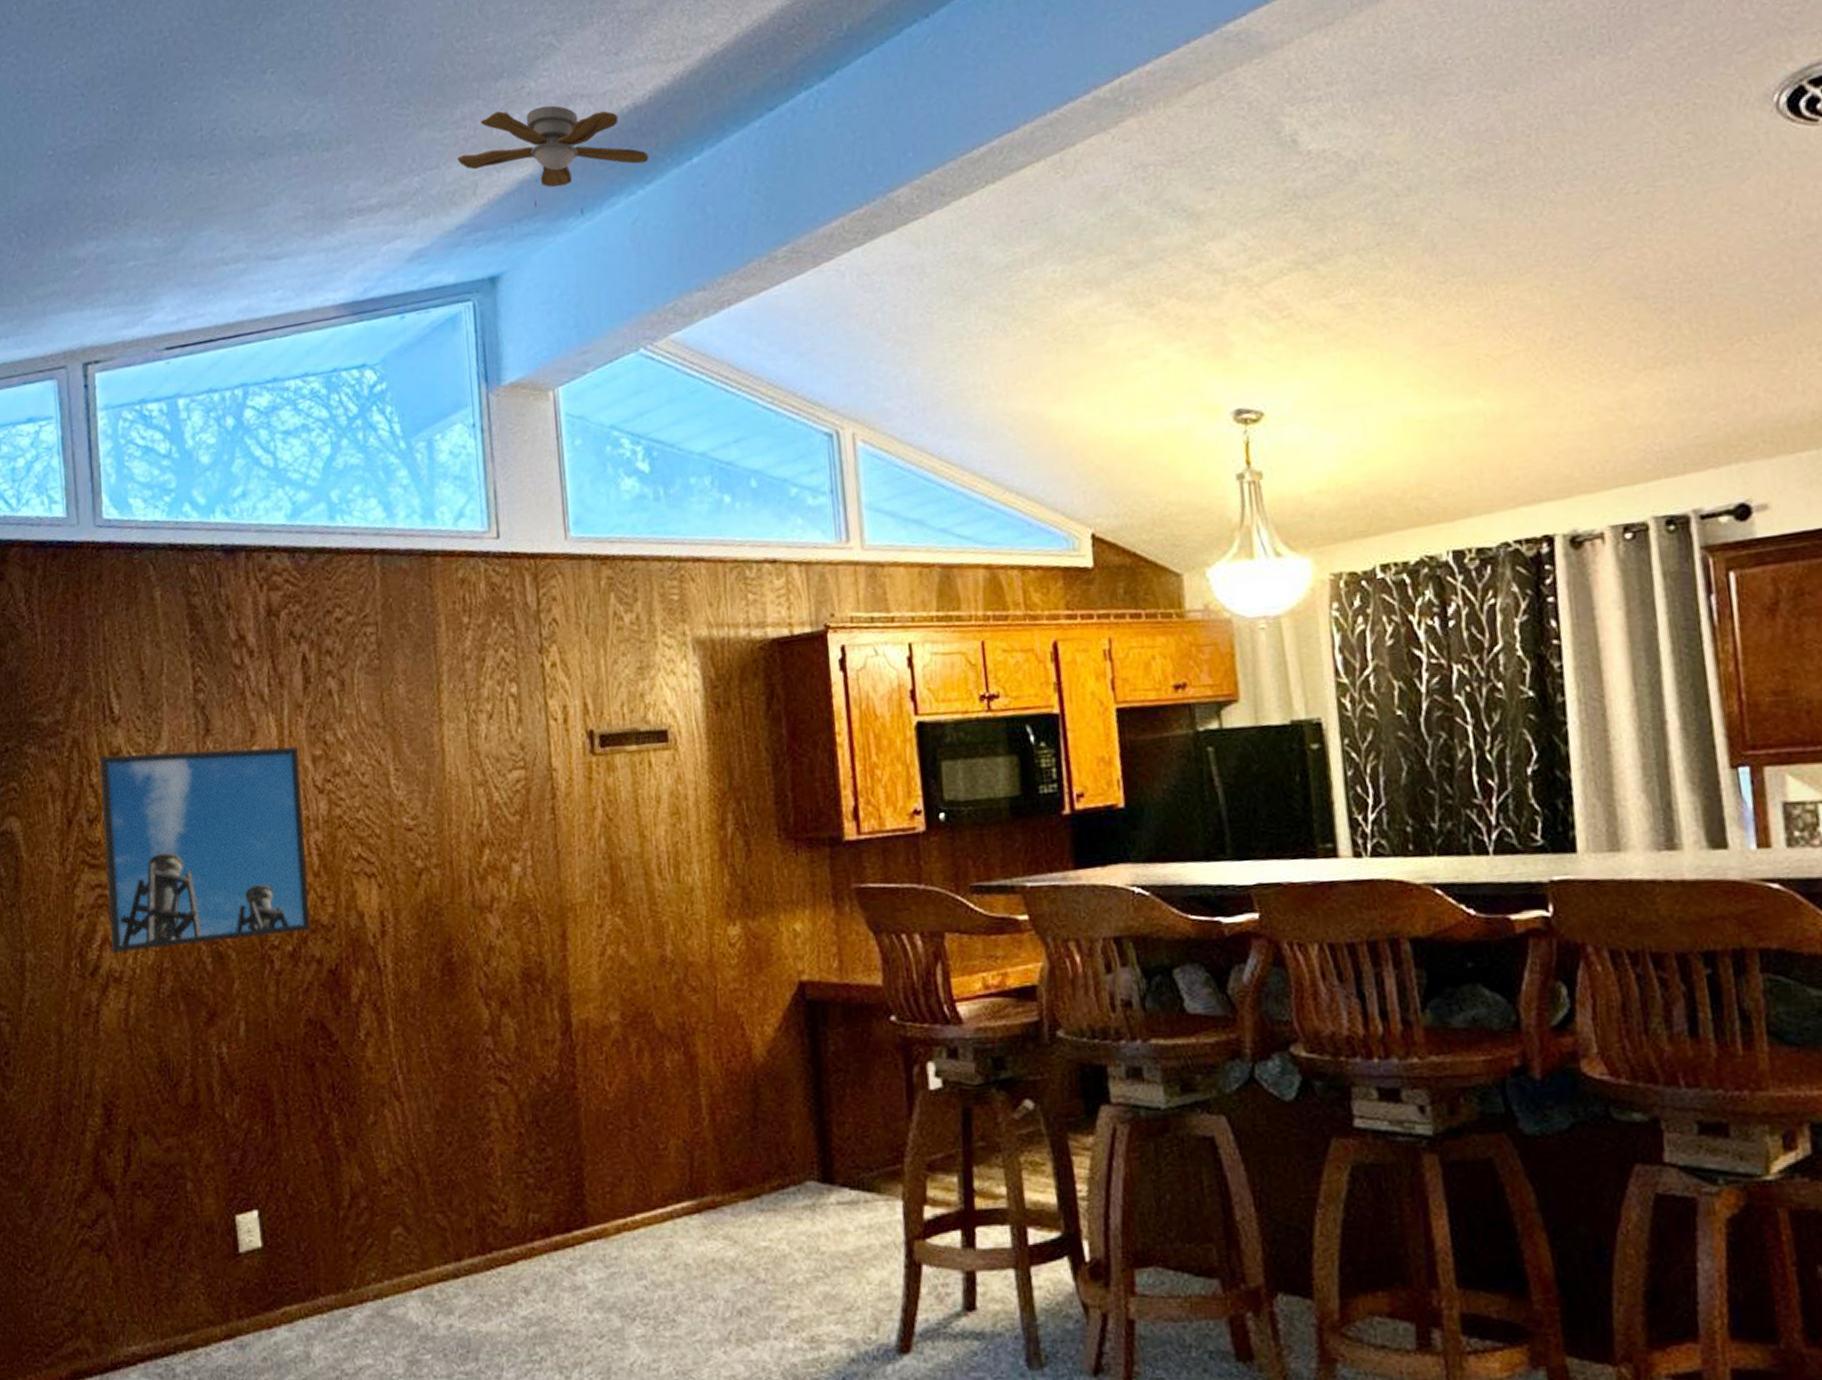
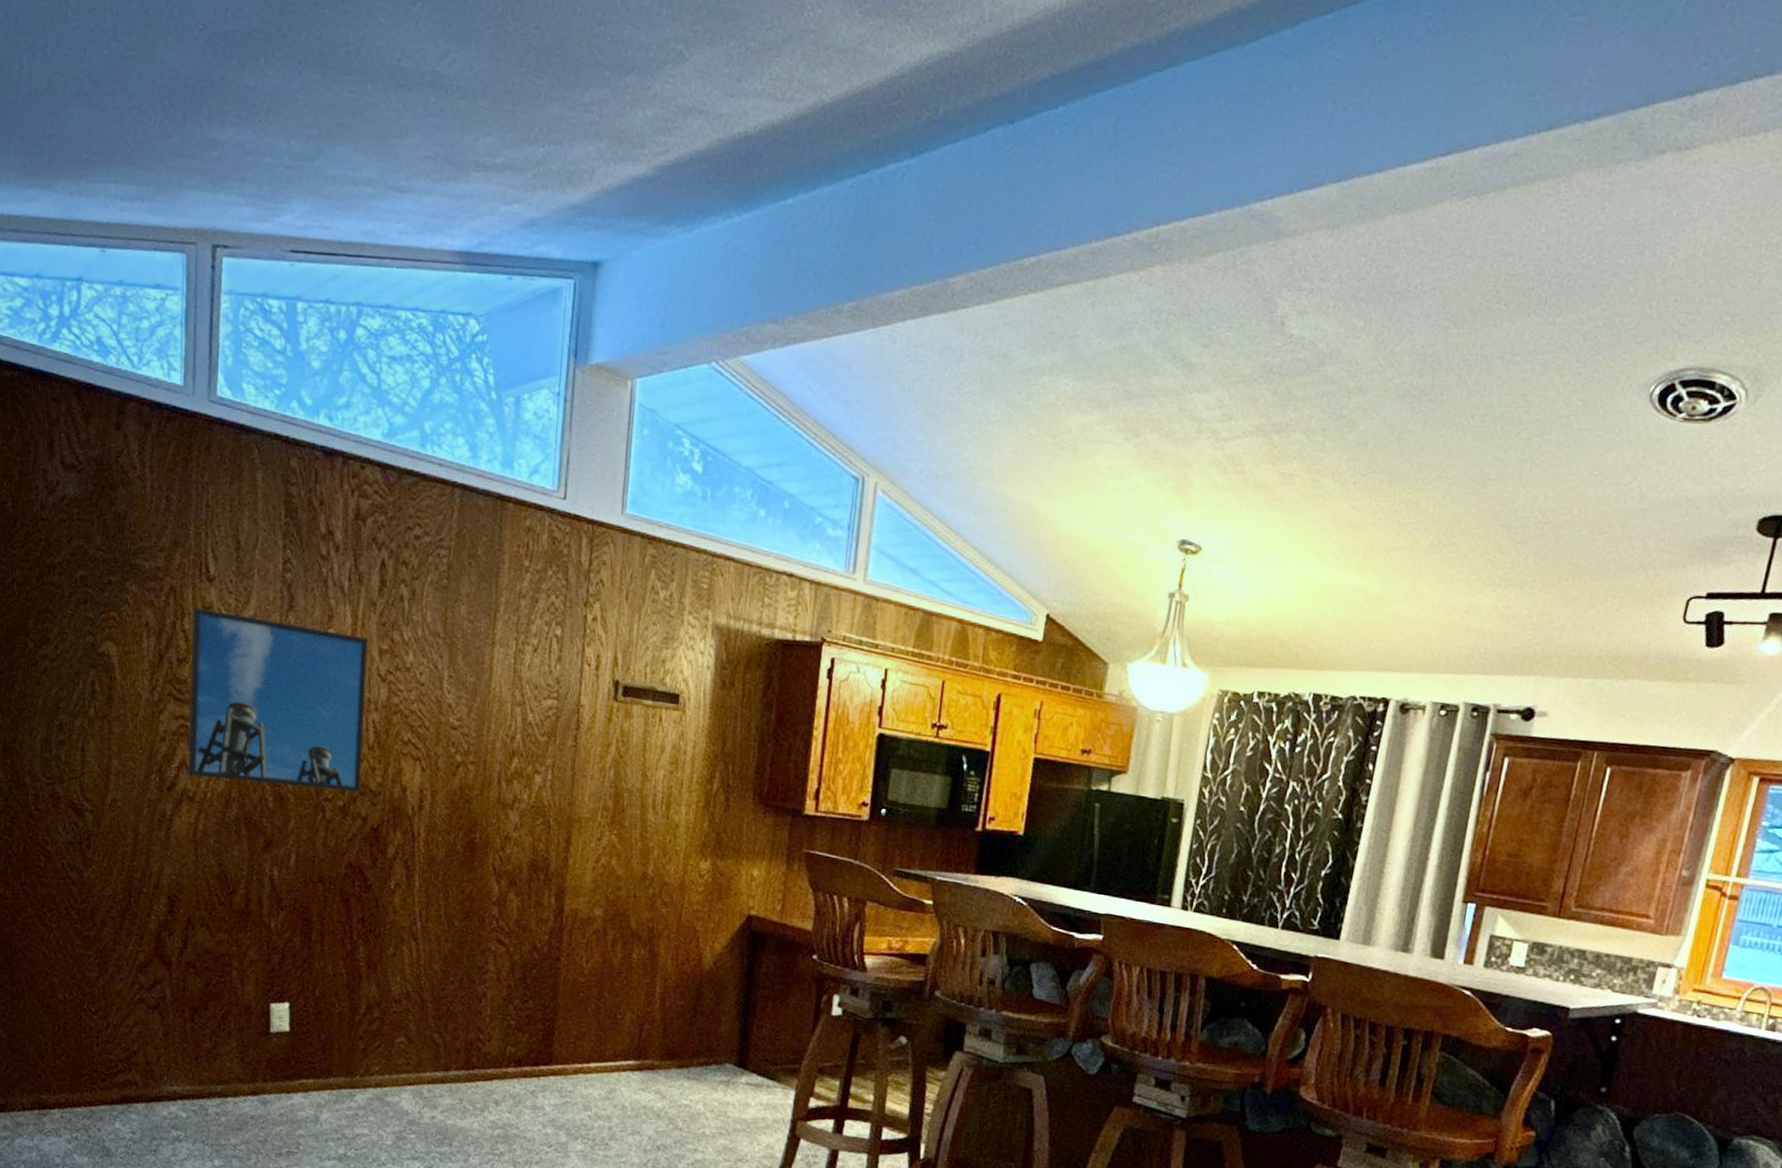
ceiling fan: present [457,105,649,215] -> none [580,105,751,226]

